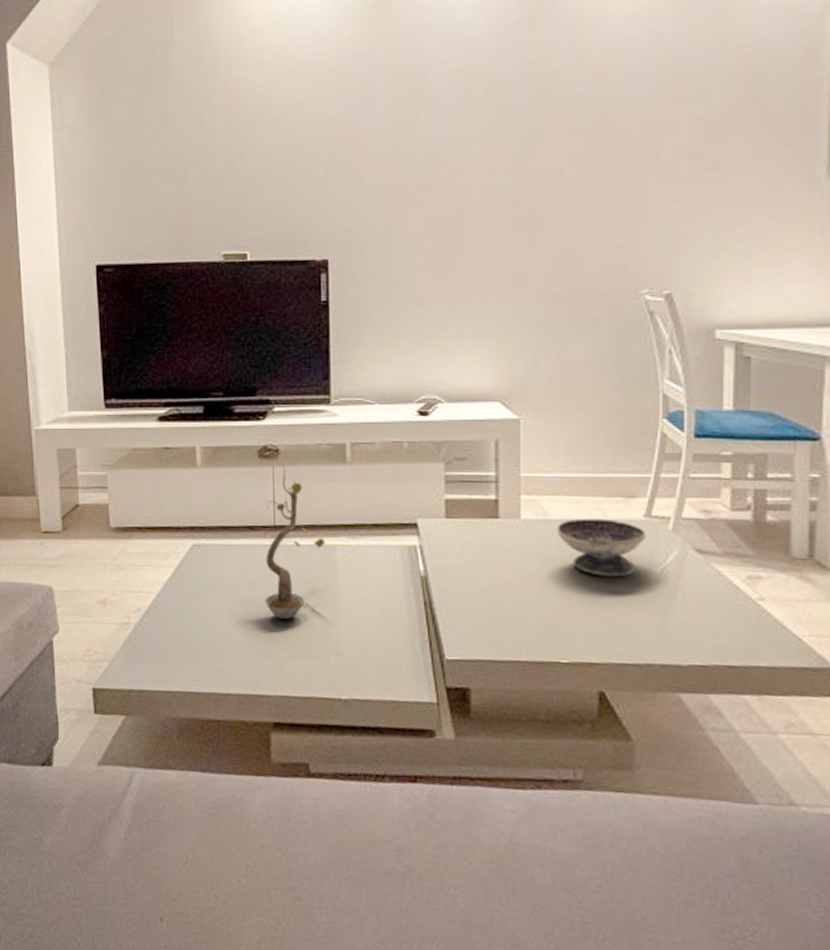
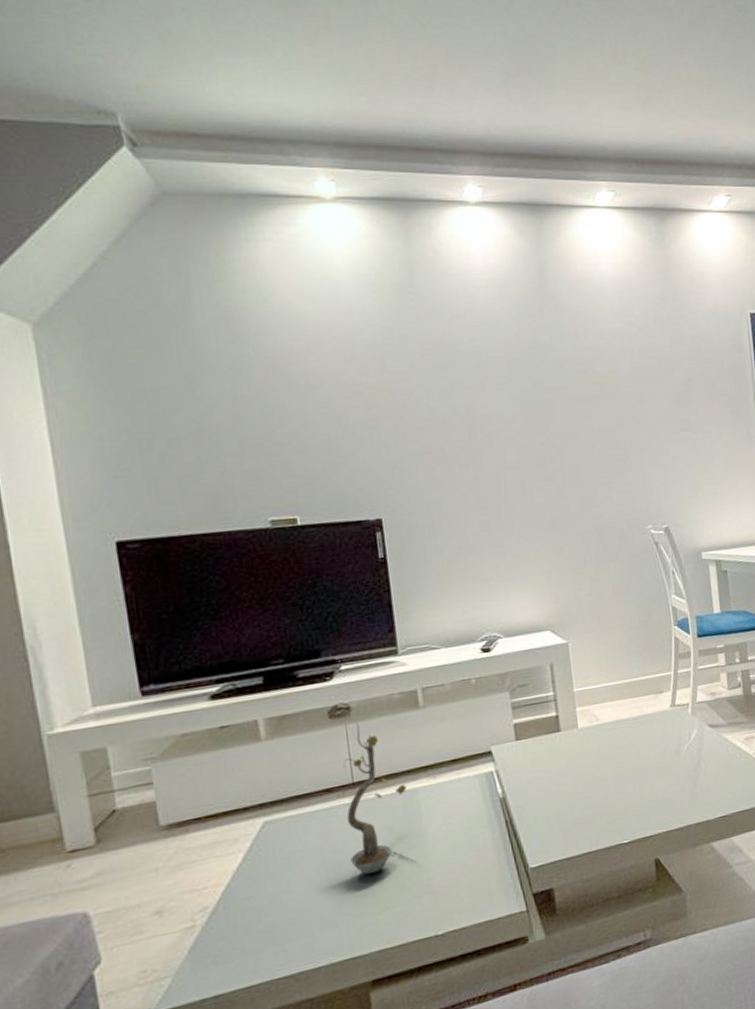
bowl: present [556,518,647,577] -> none [607,714,674,763]

